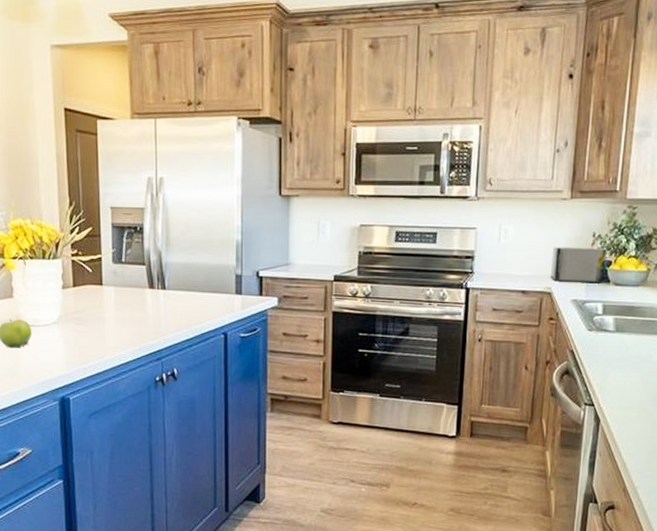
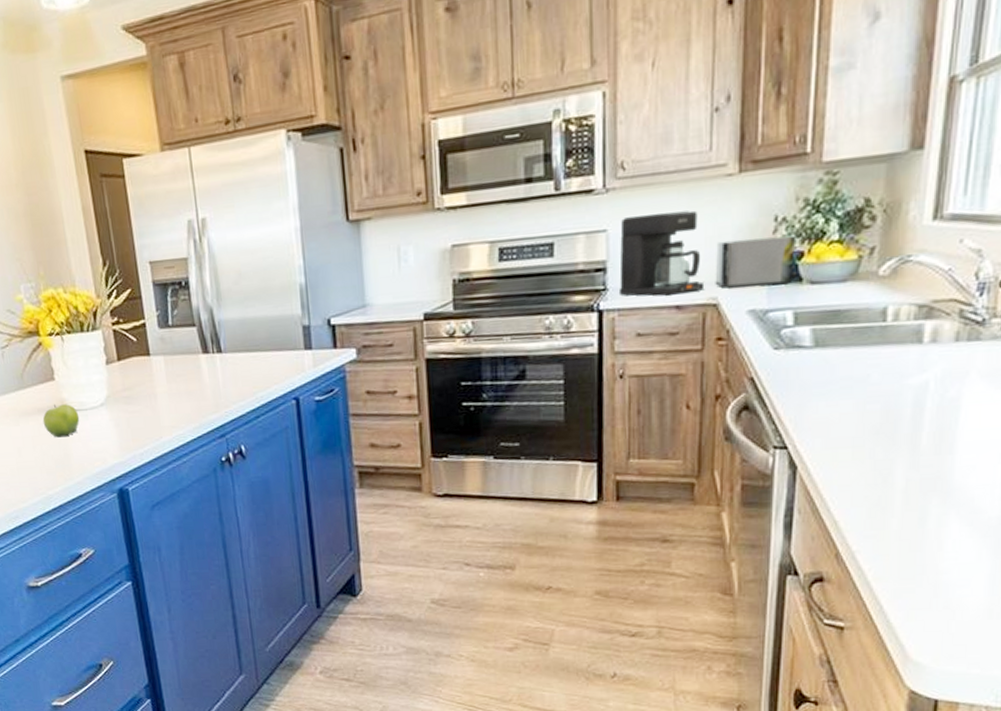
coffee maker: none [481,221,543,282] -> present [618,210,705,296]

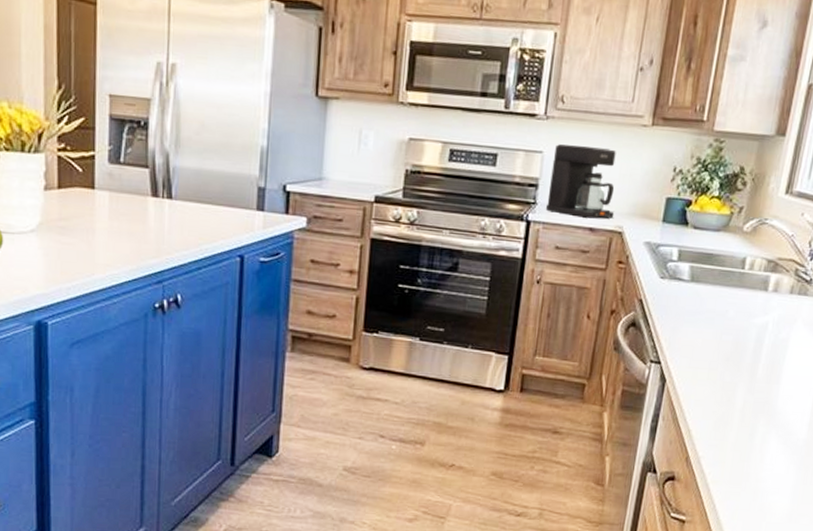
toaster: present [715,235,798,289] -> none [622,179,688,226]

